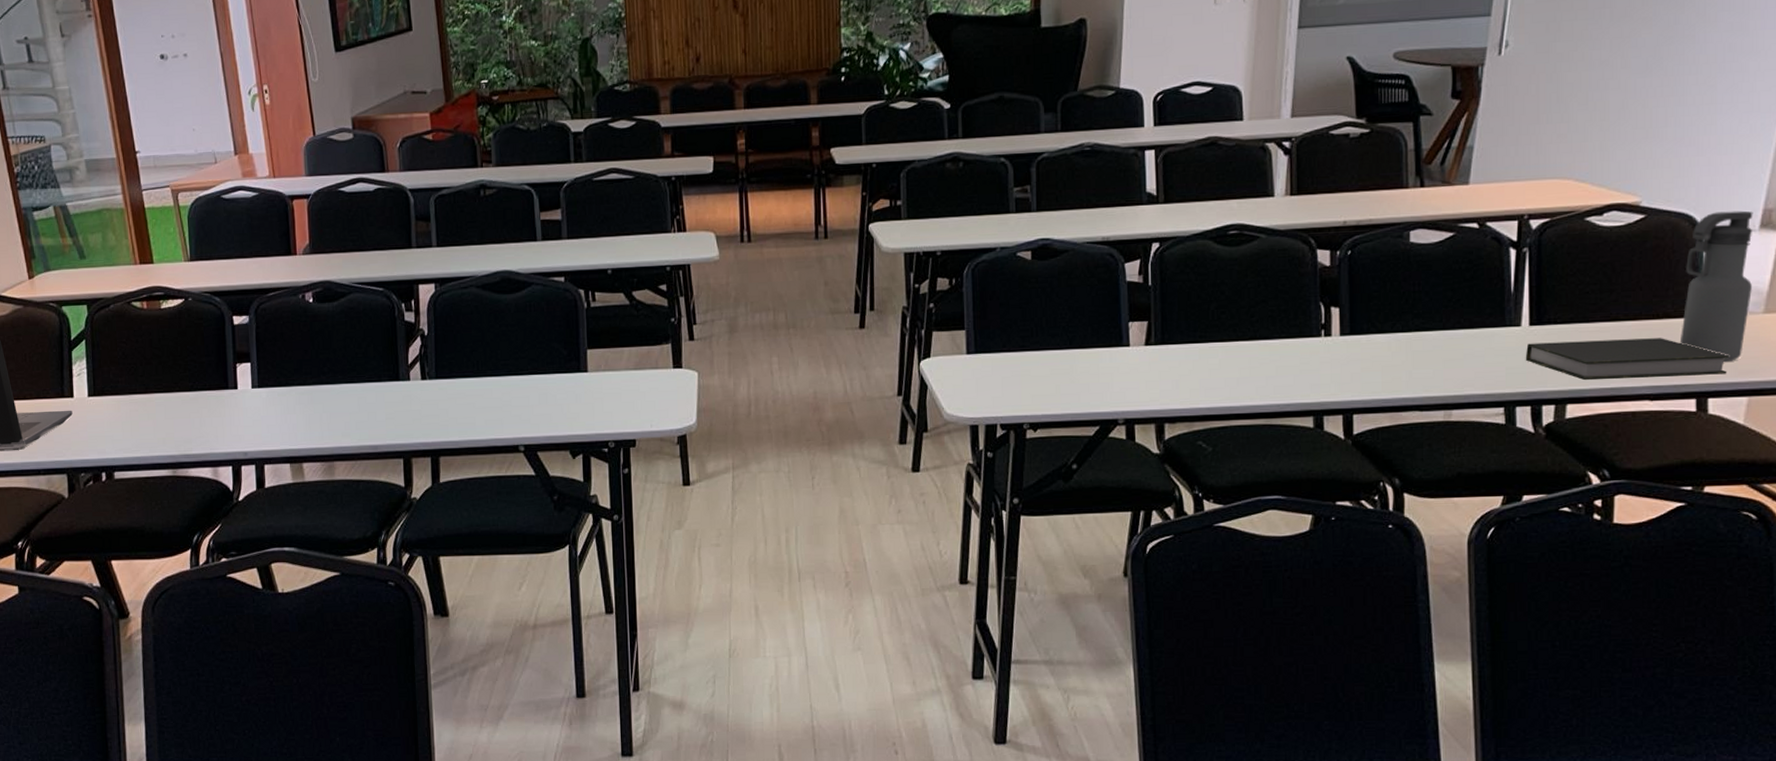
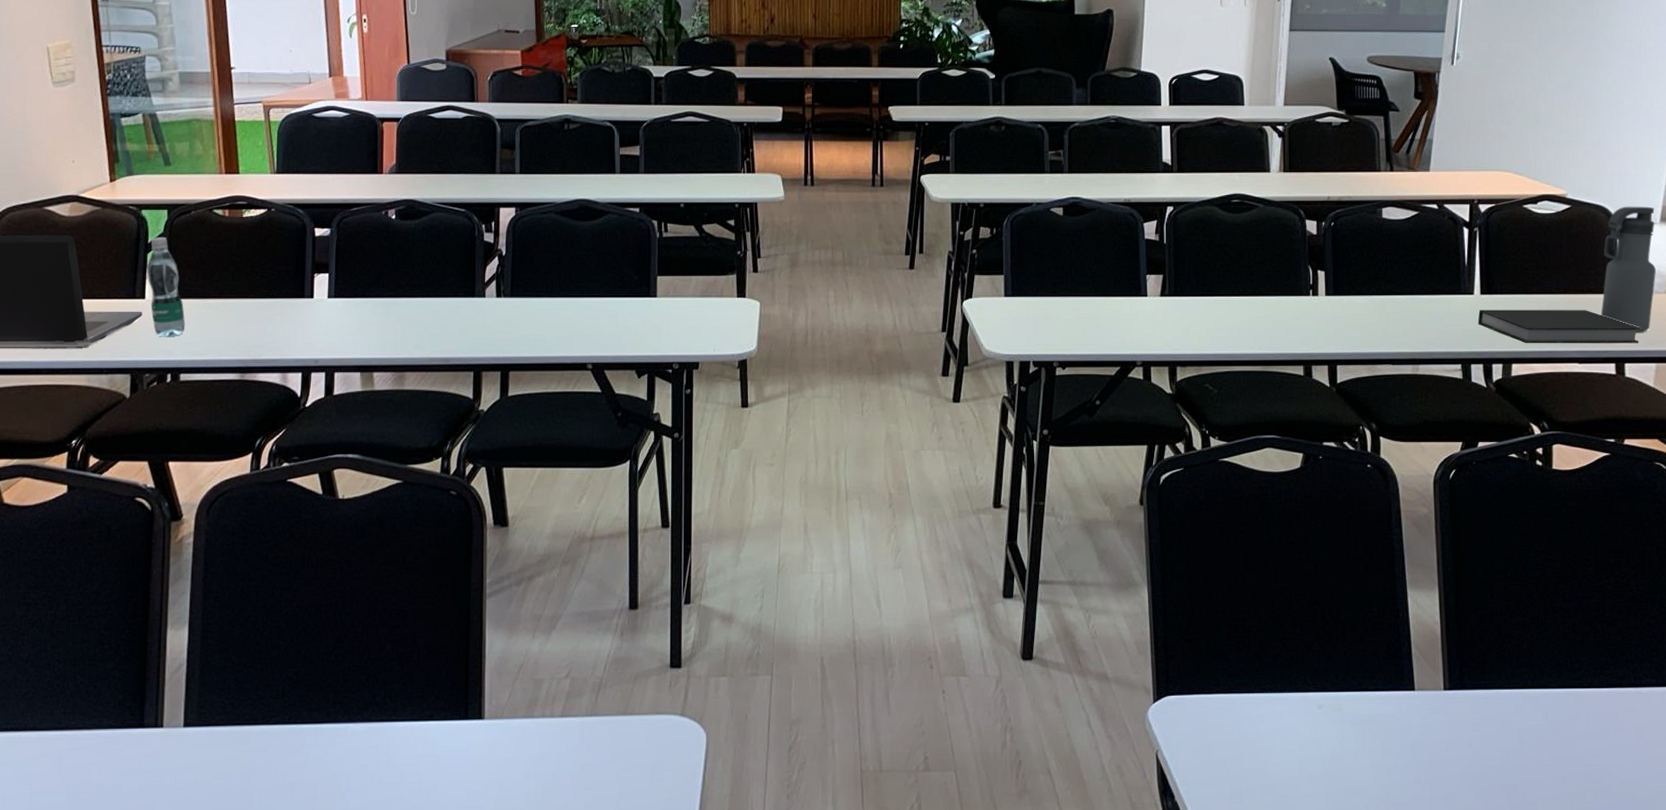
bottle: none [72,332,115,436] -> present [146,236,186,337]

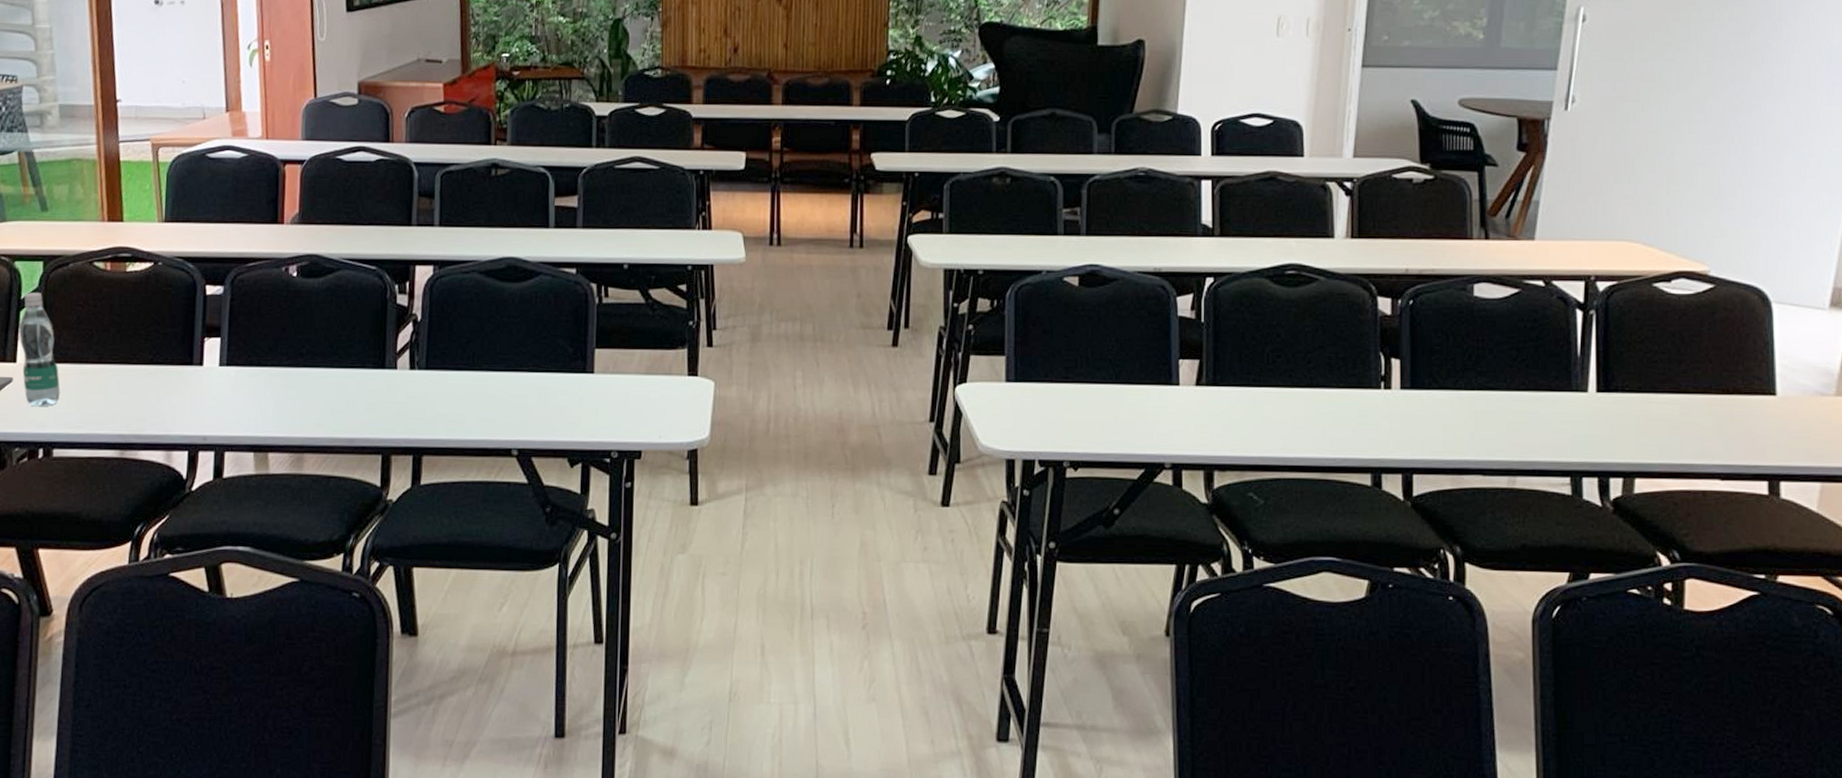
book: present [1477,310,1640,344] -> none [1592,411,1801,457]
water bottle: present [1601,206,1656,333] -> none [1750,287,1823,444]

